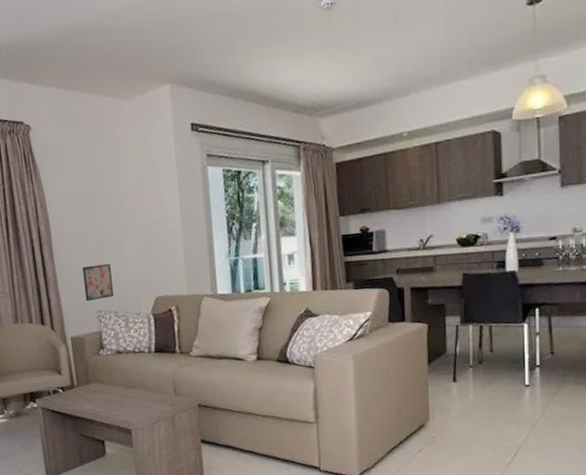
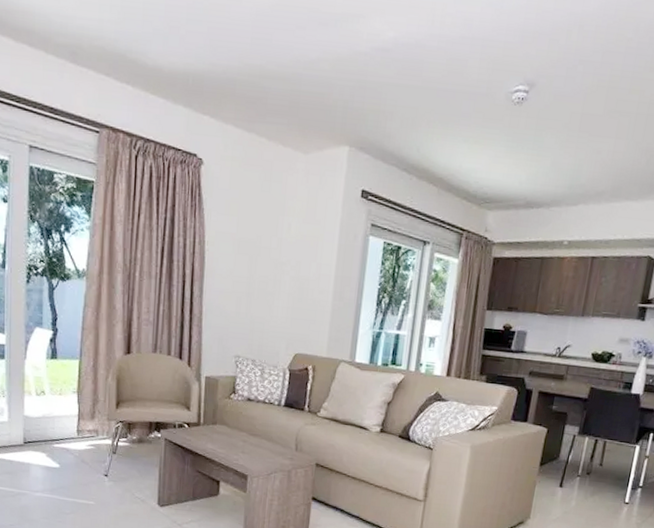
wall art: present [82,264,113,302] -> none [226,310,257,346]

